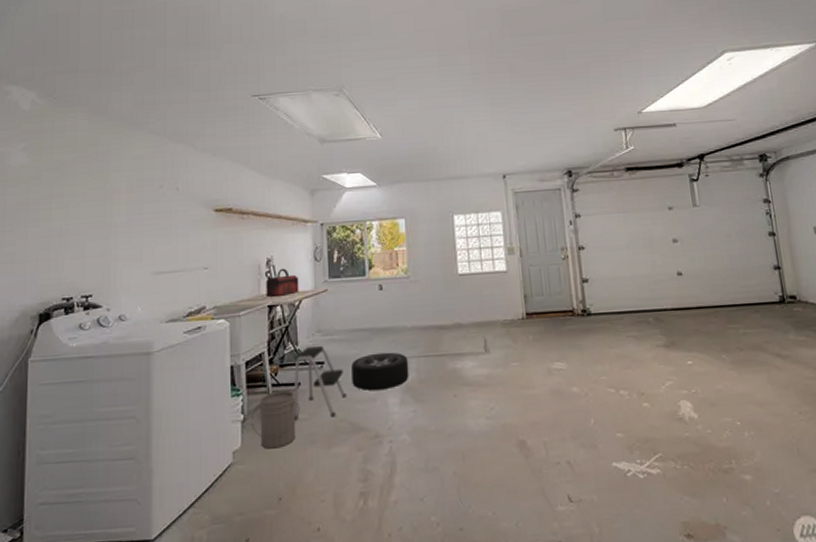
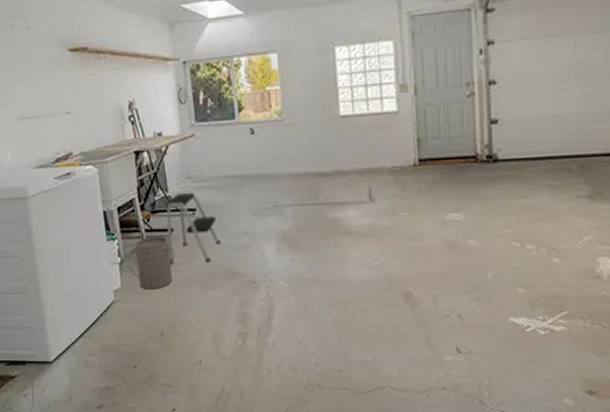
toolbox: present [266,268,299,297] -> none [129,111,165,142]
car tire: present [351,352,409,390] -> none [224,200,286,238]

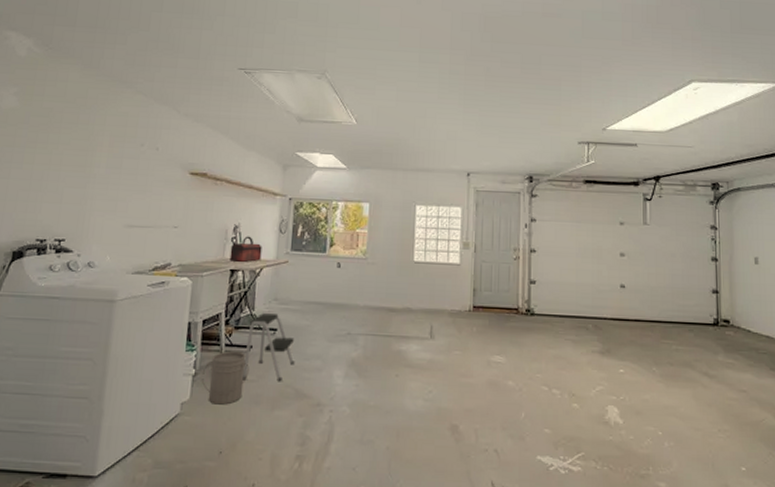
toolbox: none [129,111,165,142] -> present [229,236,262,262]

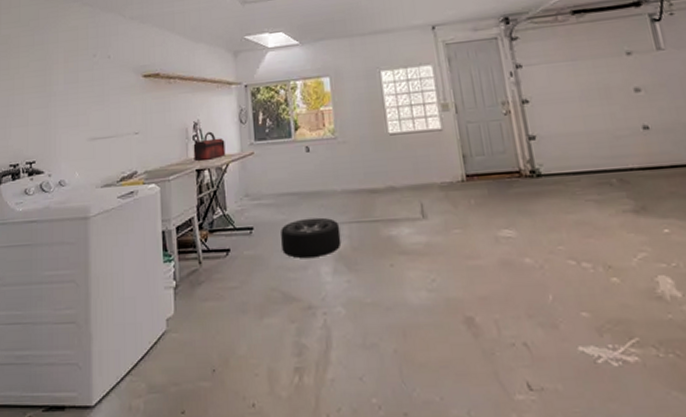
bucket: present [201,351,249,405] -> none [183,256,231,318]
step stool: present [242,313,295,382] -> none [223,211,277,288]
car tire: none [301,326,357,361] -> present [281,217,341,258]

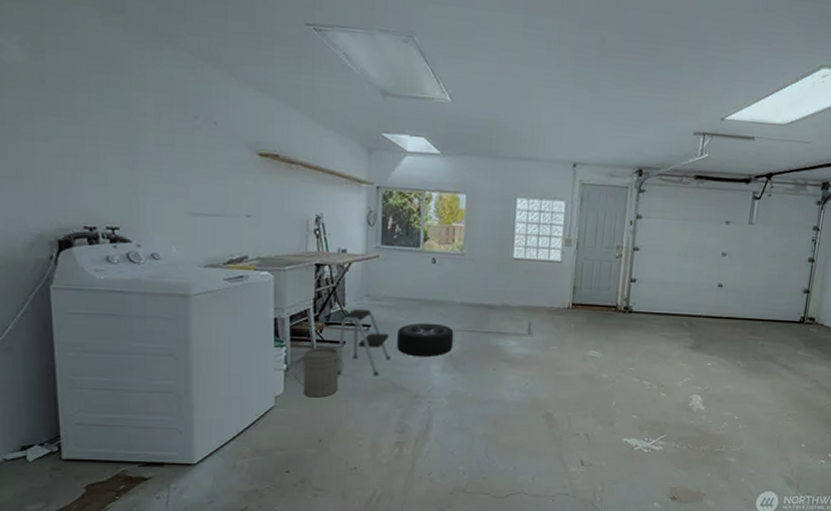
bucket: none [183,256,231,318] -> present [294,346,344,398]
toolbox: present [193,131,226,161] -> none [314,227,349,256]
step stool: none [223,211,277,288] -> present [337,309,391,376]

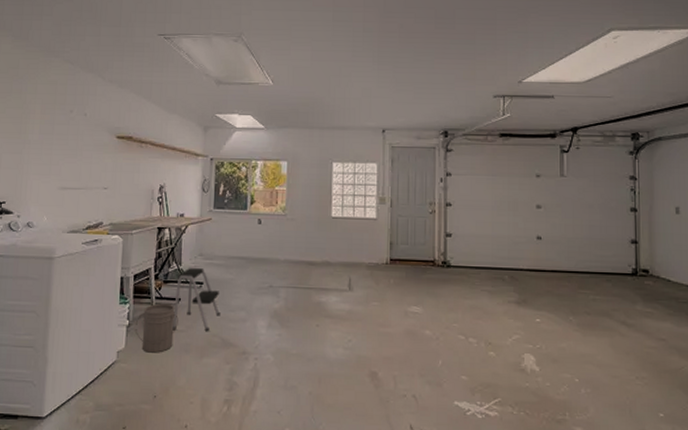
car tire: present [397,322,454,356] -> none [226,280,279,312]

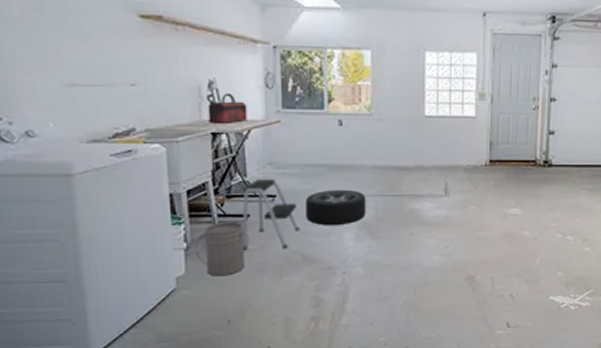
toolbox: none [156,195,187,220] -> present [208,93,248,123]
car tire: none [226,280,279,312] -> present [306,189,366,225]

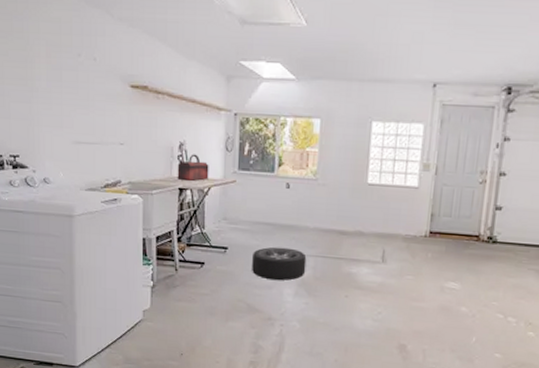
bucket: present [195,221,249,276] -> none [159,266,203,314]
step stool: present [242,179,300,250] -> none [197,232,246,297]

